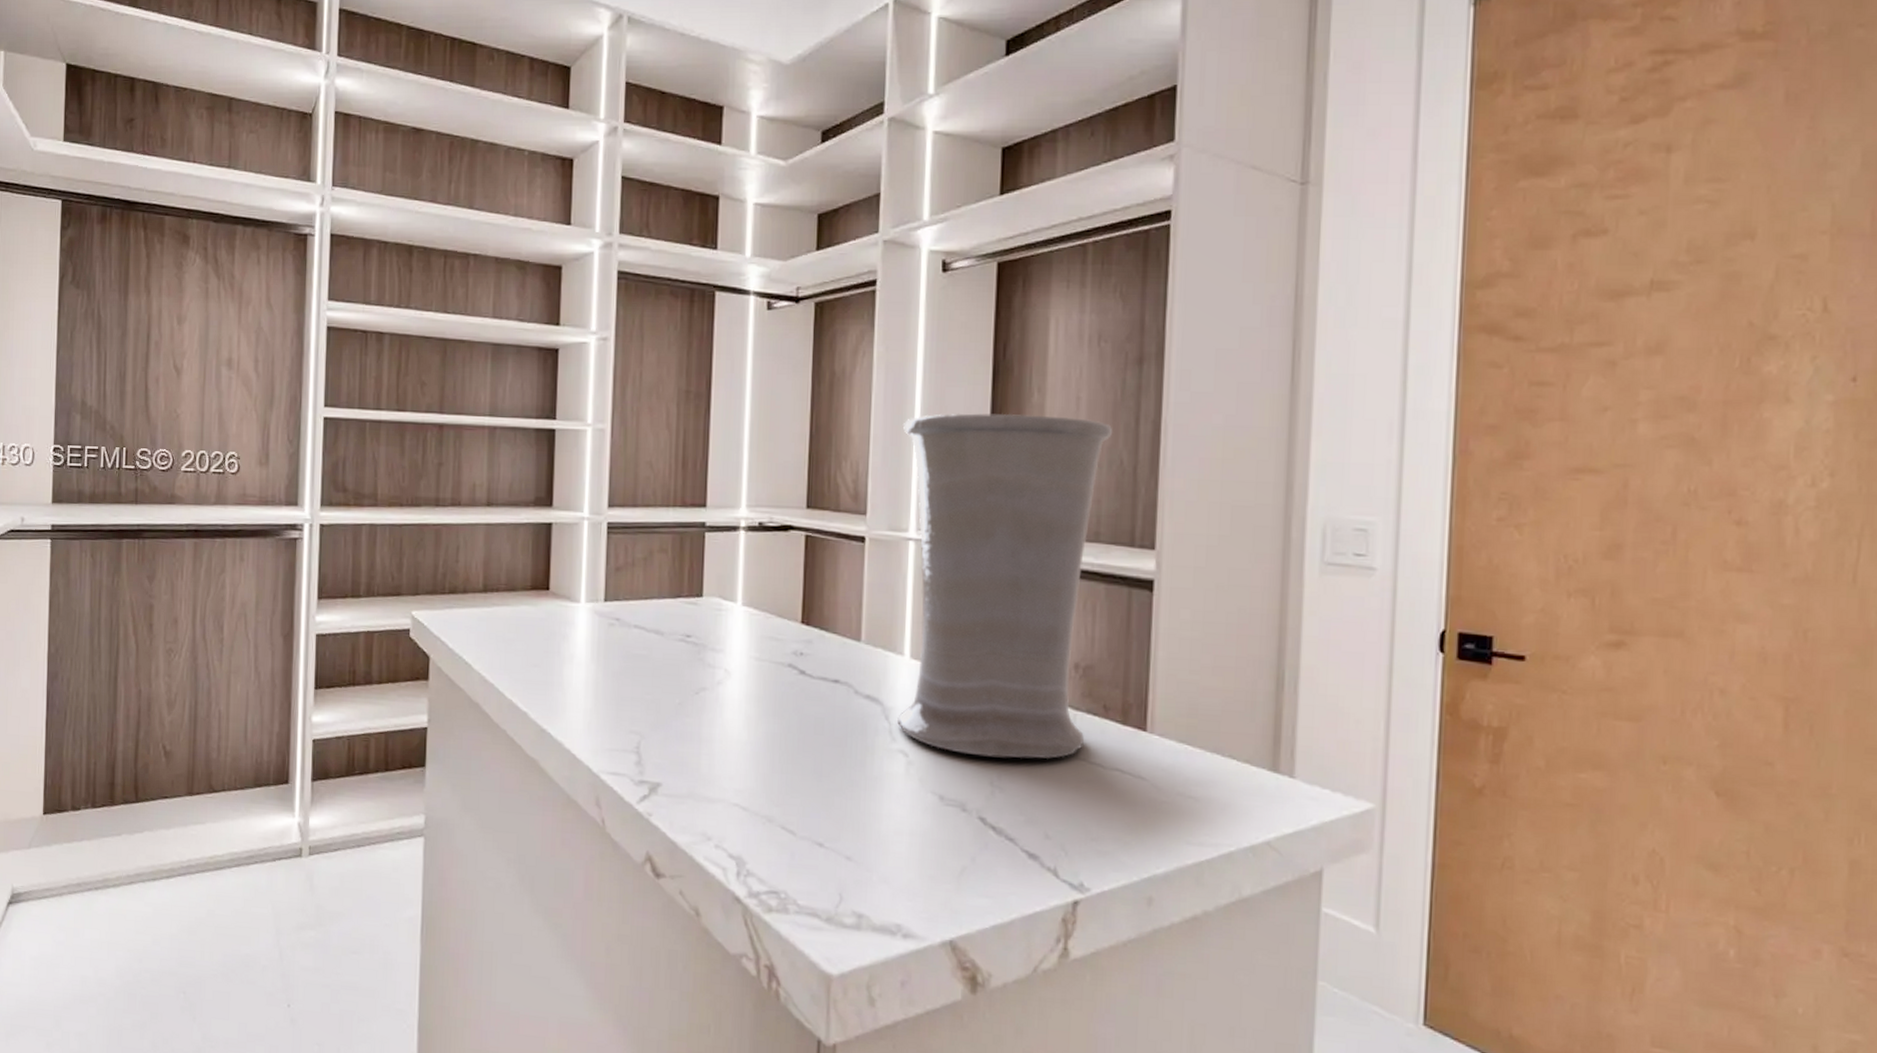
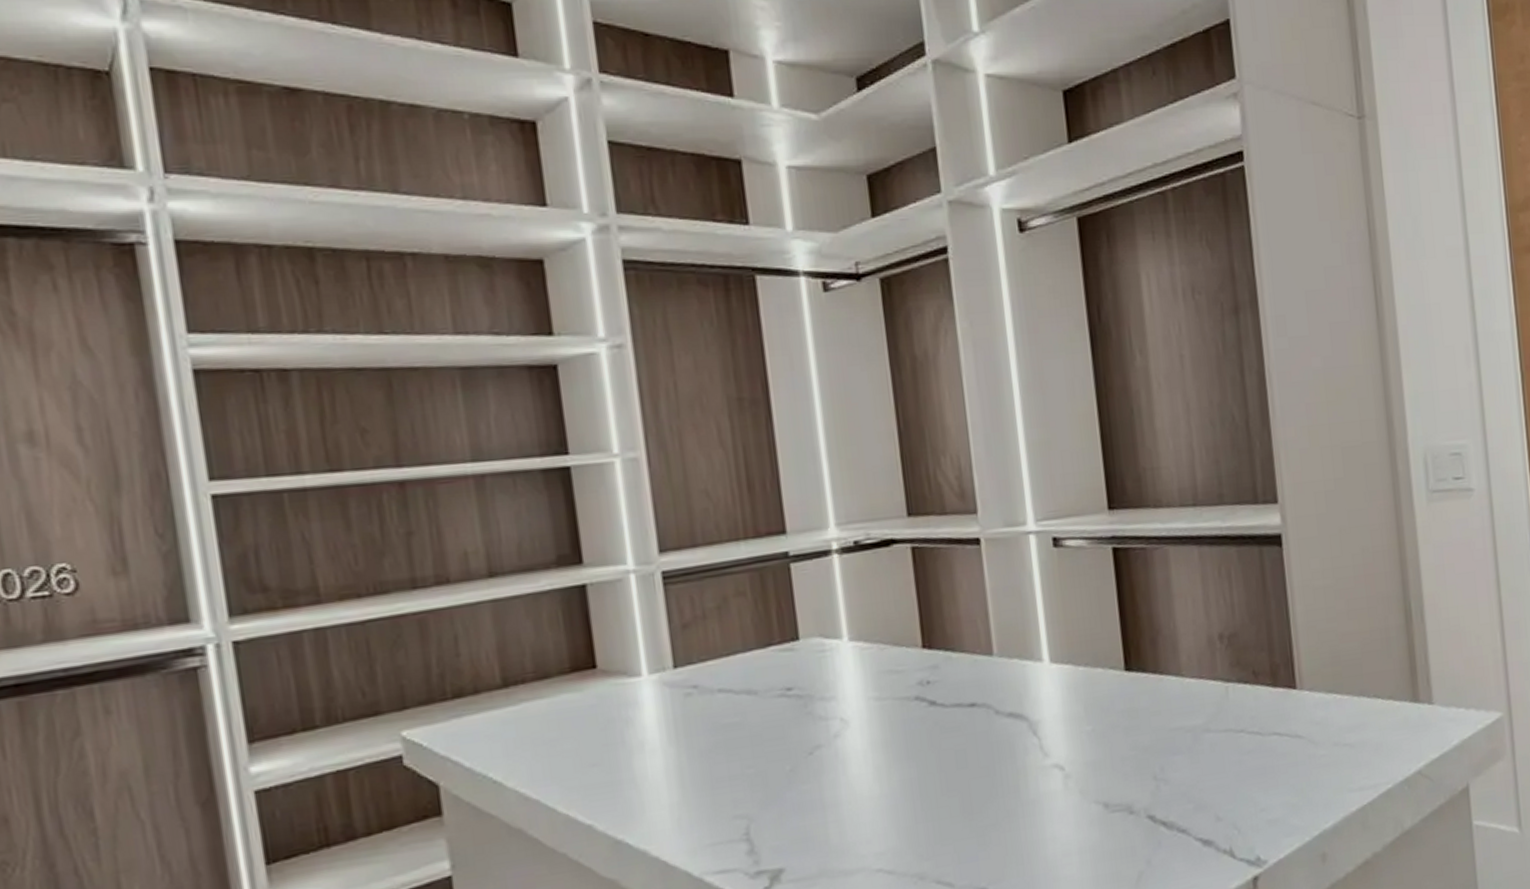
vase: present [897,413,1112,760] -> none [1003,376,1240,755]

